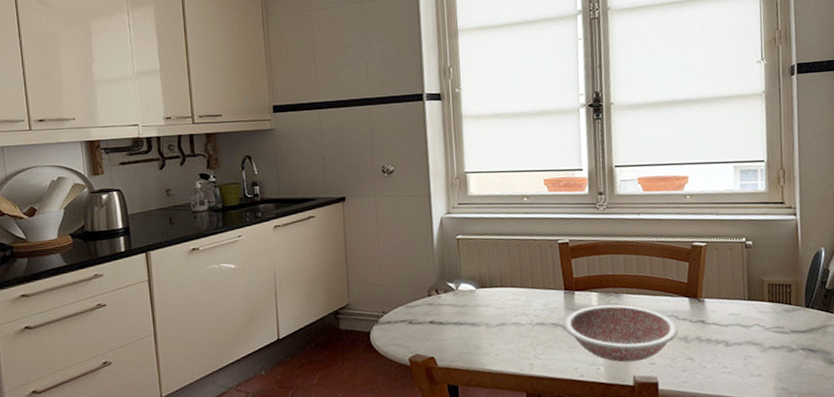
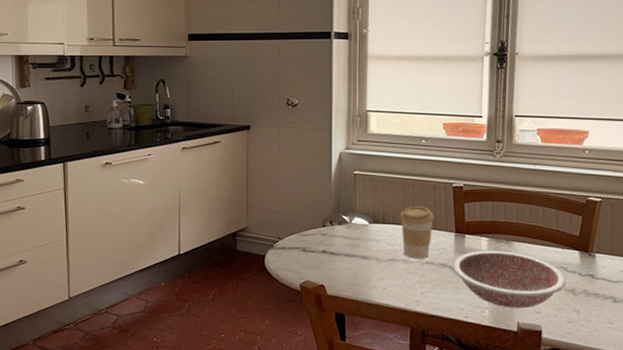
coffee cup: none [507,266,542,321] -> present [399,206,434,259]

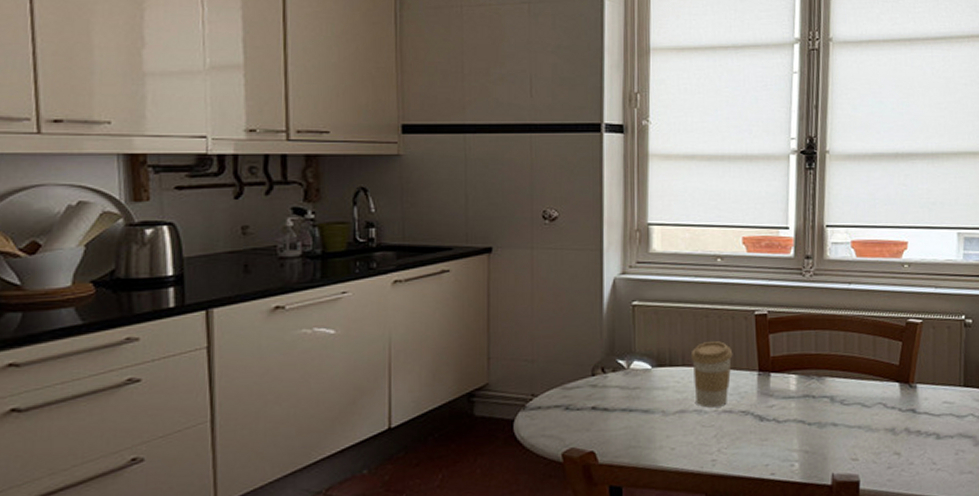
bowl: present [452,251,566,309] -> none [755,389,886,458]

